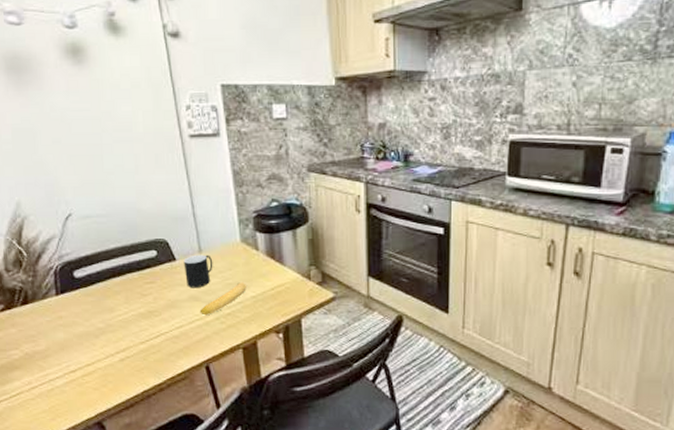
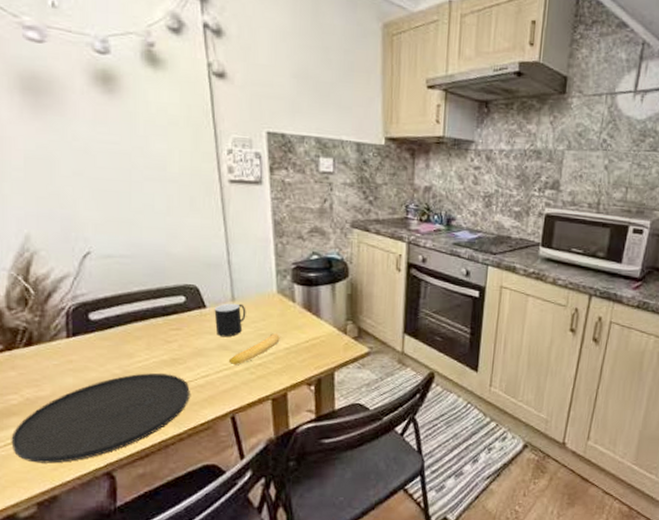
plate: none [15,326,167,414] -> present [11,373,190,464]

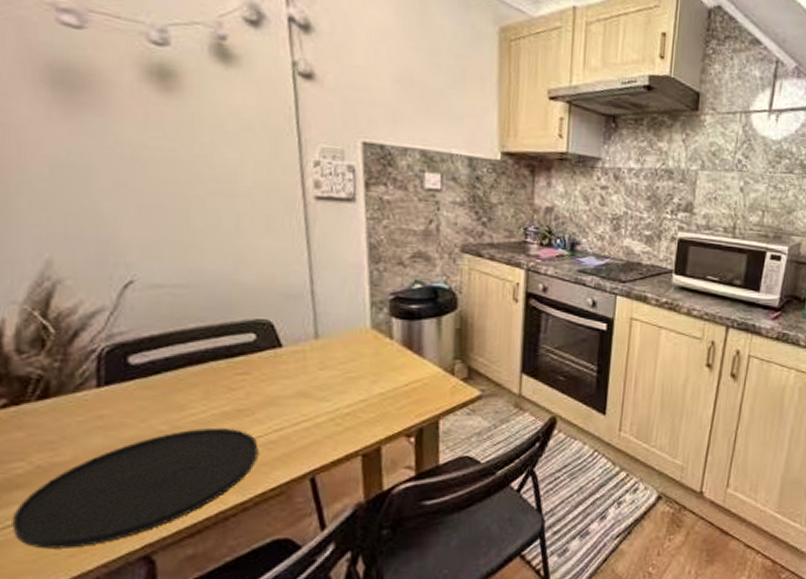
cup: present [214,303,246,337] -> none [292,341,333,382]
banana: present [228,333,280,364] -> none [308,376,374,414]

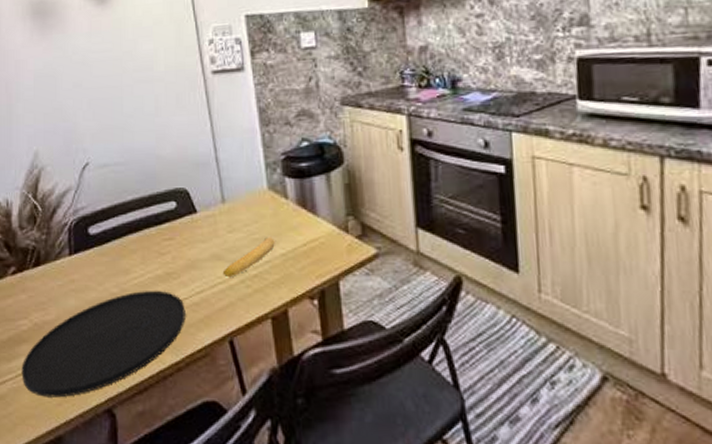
banana: none [308,376,374,414] -> present [222,237,275,276]

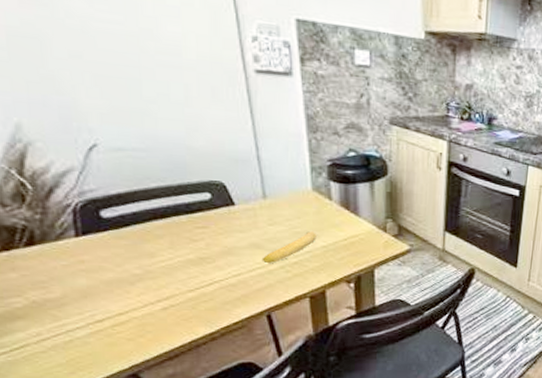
plate: present [21,291,186,398] -> none [17,273,221,367]

